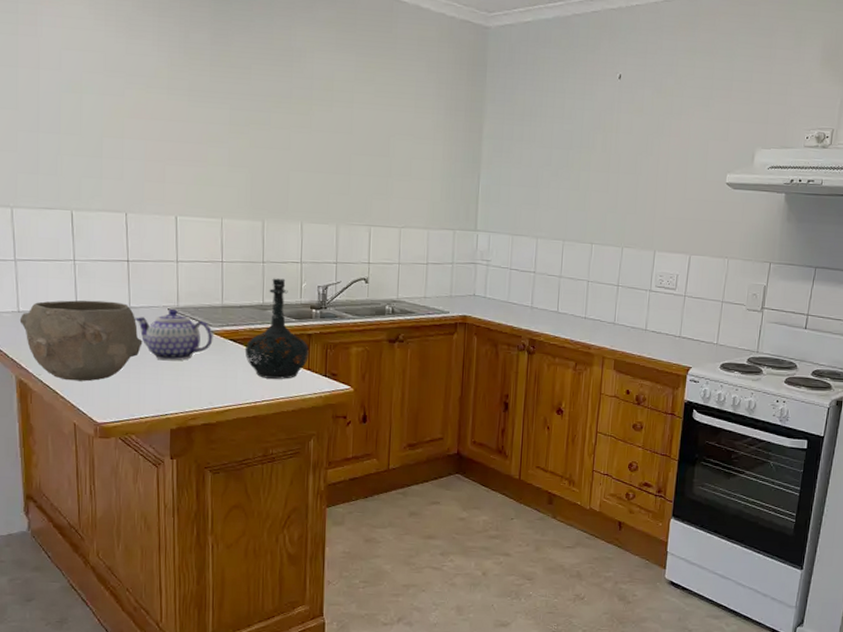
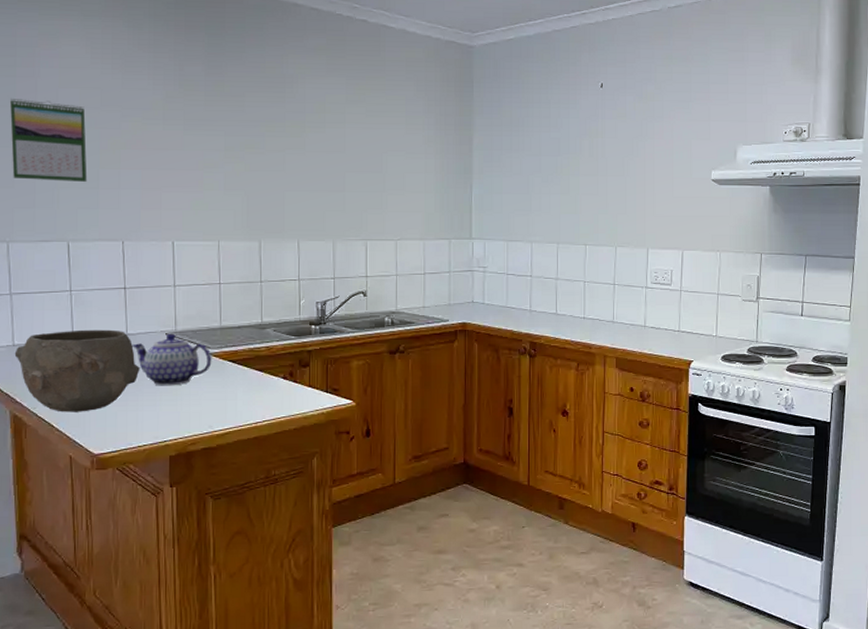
calendar: none [11,57,91,150] -> present [9,97,88,182]
bottle: present [244,278,310,379] -> none [244,297,310,398]

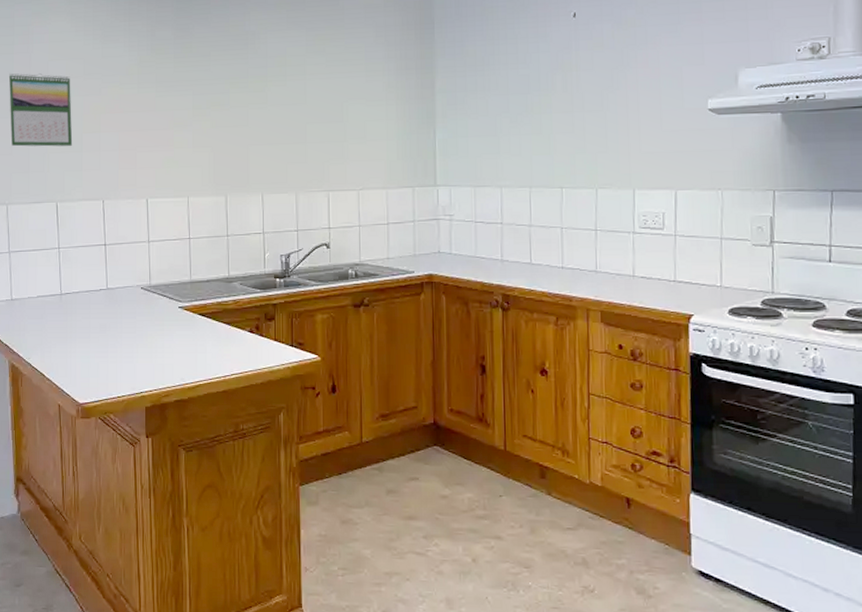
bowl: present [14,329,140,412] -> none [12,284,119,363]
teapot: present [131,333,212,386] -> none [111,287,183,339]

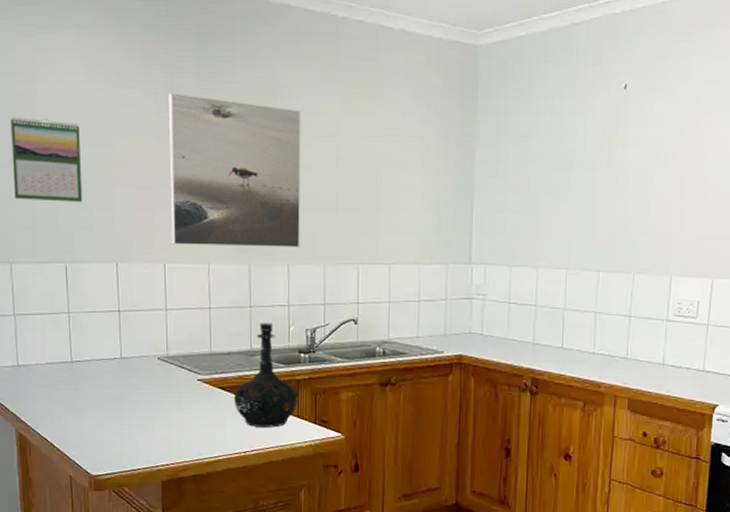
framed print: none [150,43,273,181] -> present [168,92,301,247]
bottle: none [213,250,276,351] -> present [233,323,299,428]

